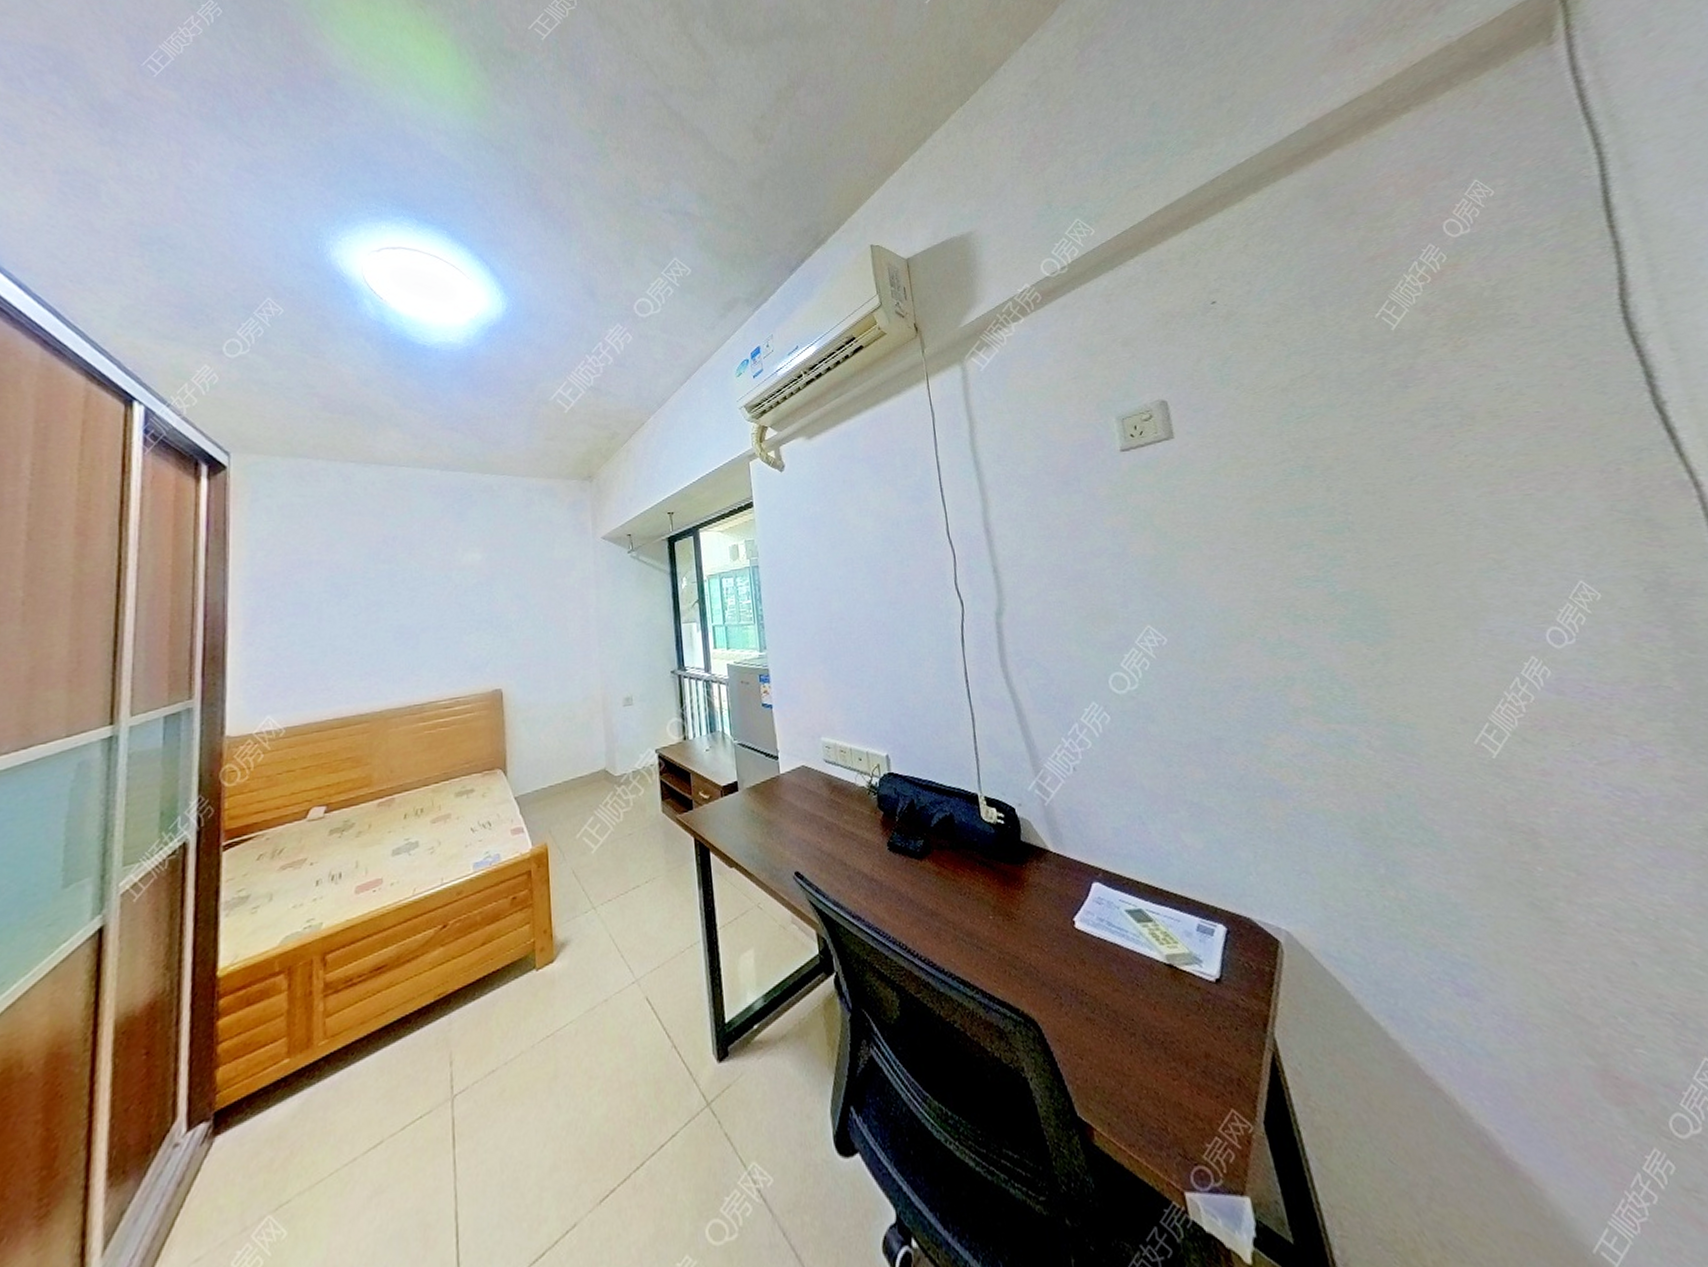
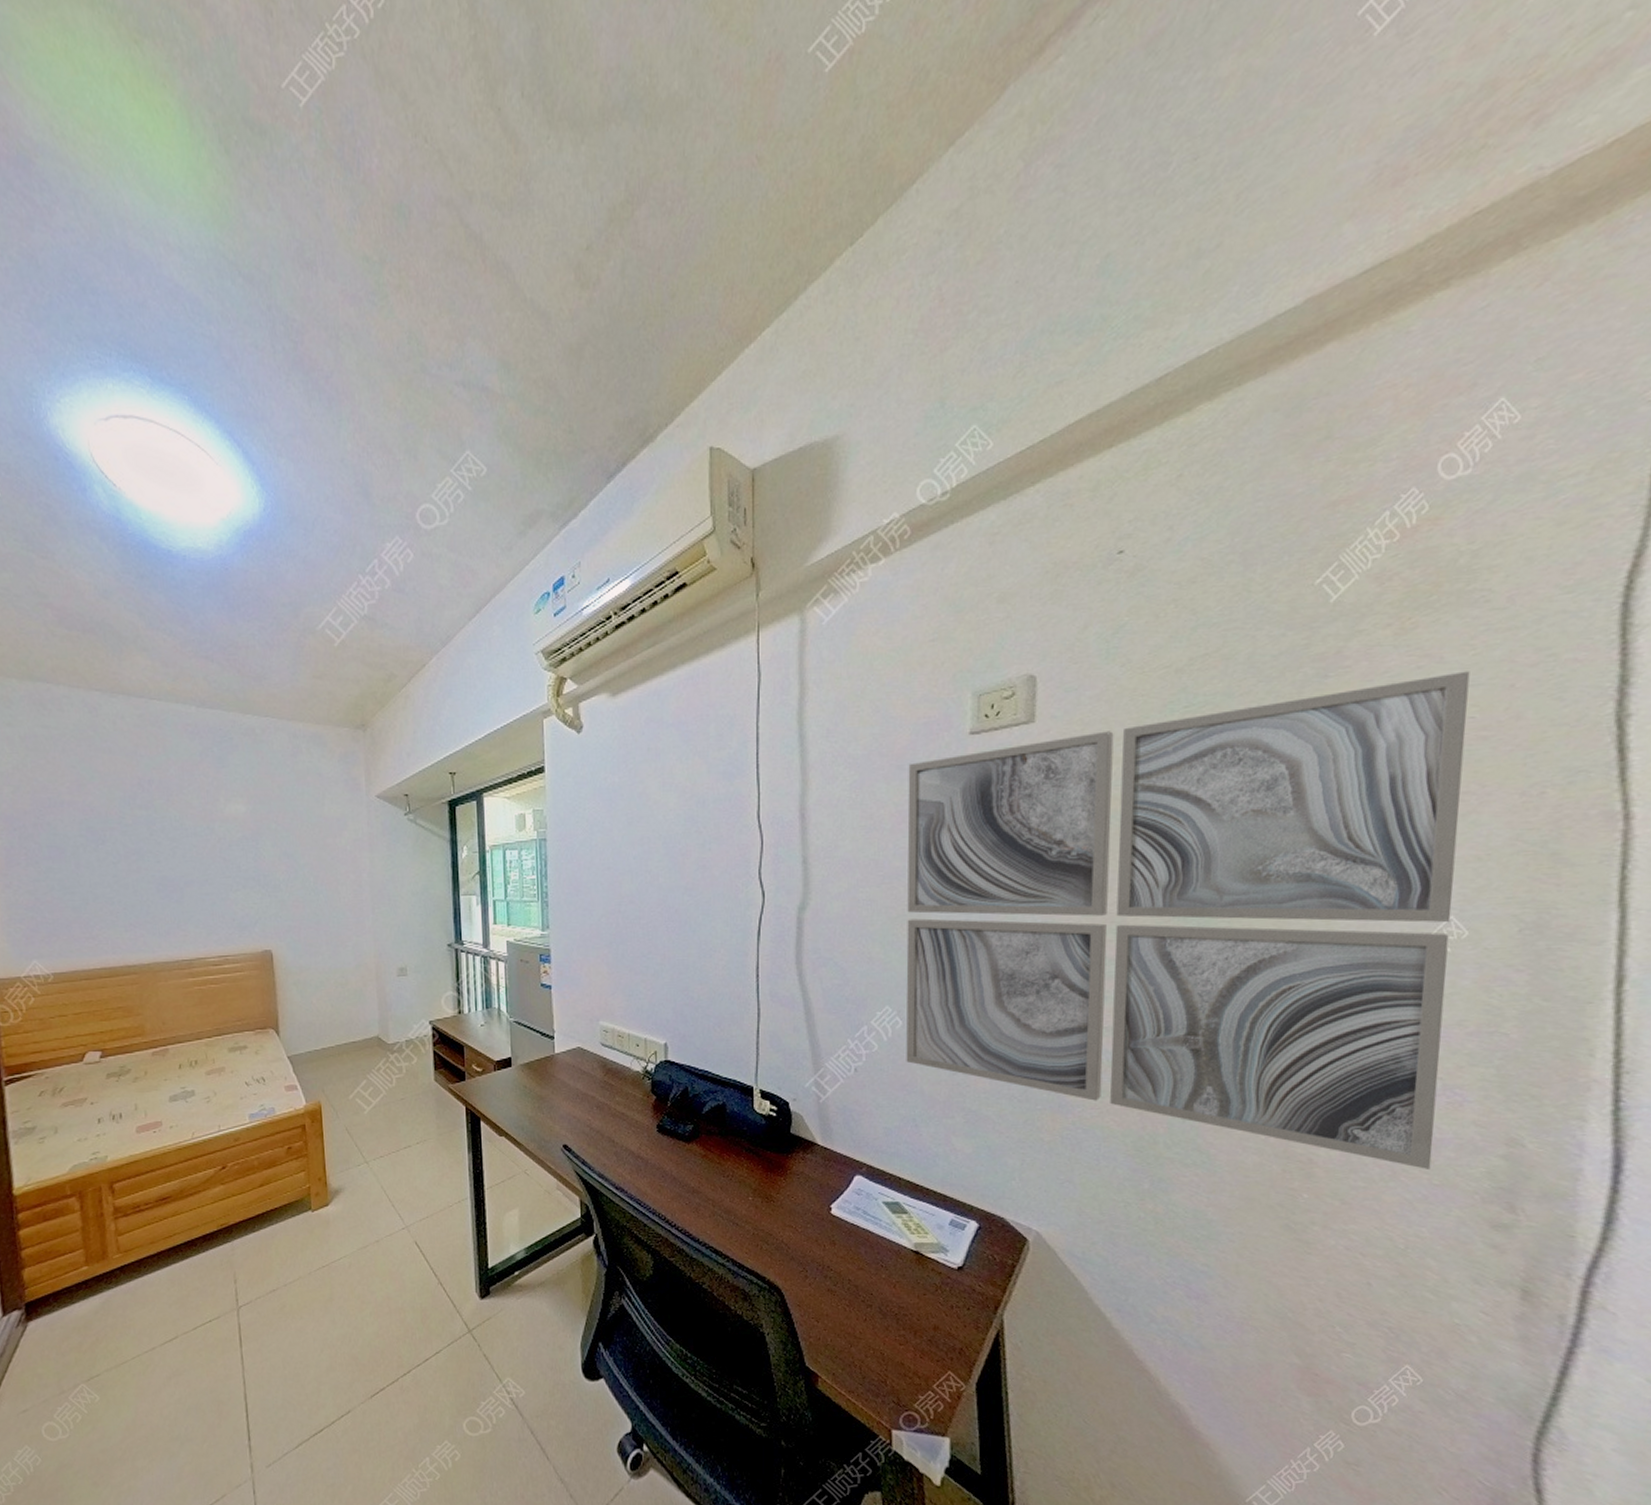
wall art: none [1073,376,1650,831] -> present [906,671,1470,1169]

